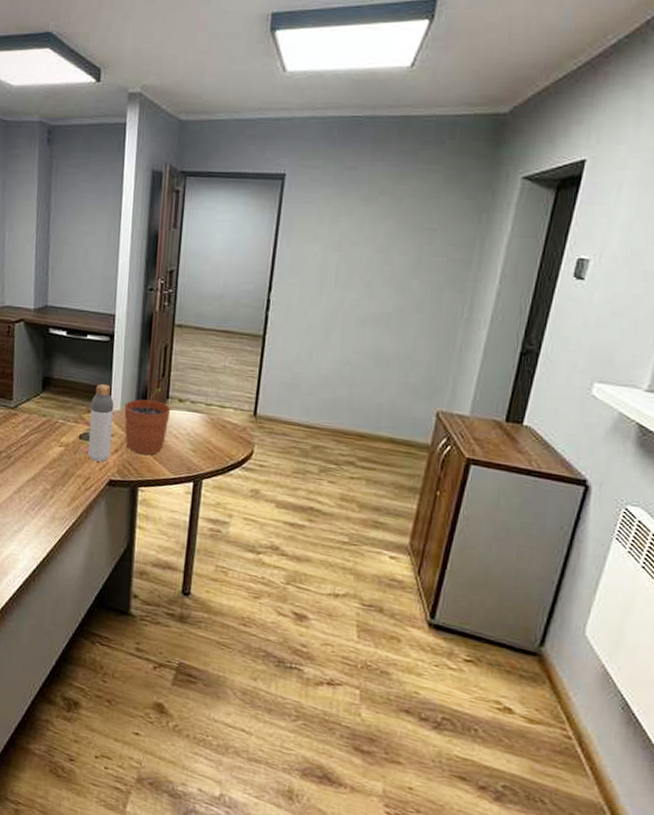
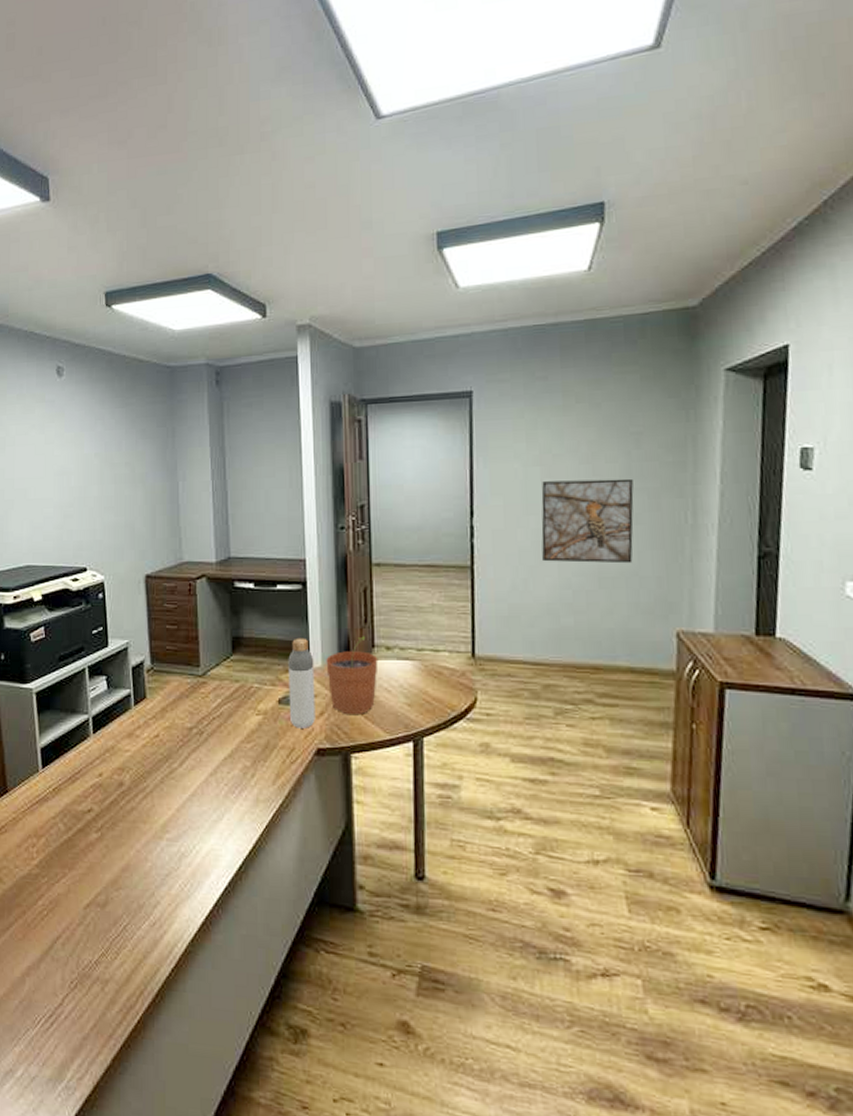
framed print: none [328,266,420,348] -> present [541,478,634,564]

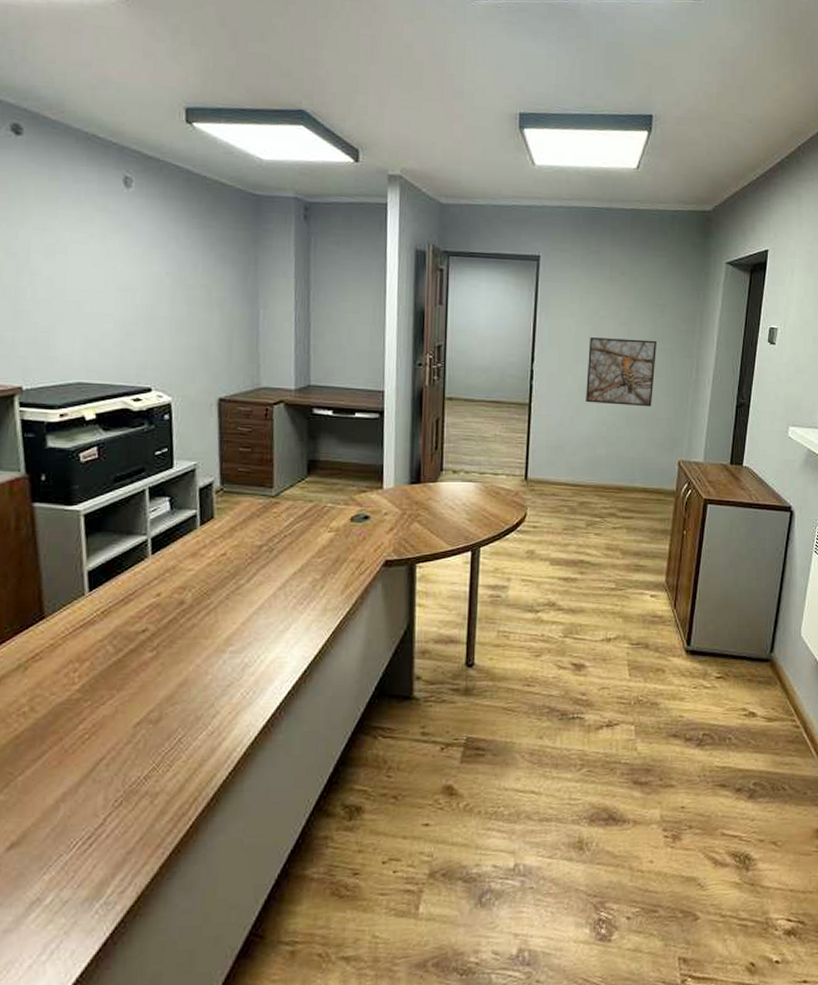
bottle: present [288,638,315,728] -> none [361,461,387,543]
plant pot: present [326,636,378,716] -> none [398,461,446,530]

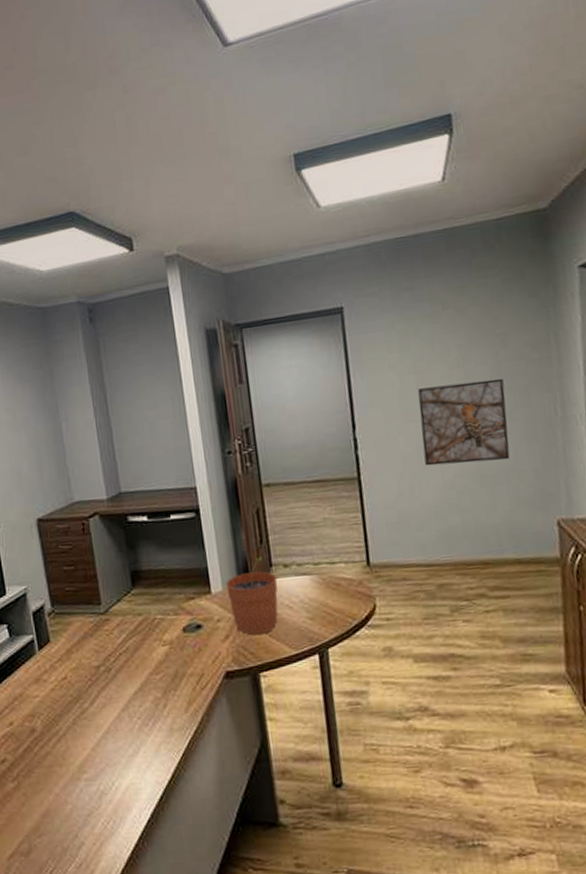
plant pot: none [398,461,446,530] -> present [226,556,278,636]

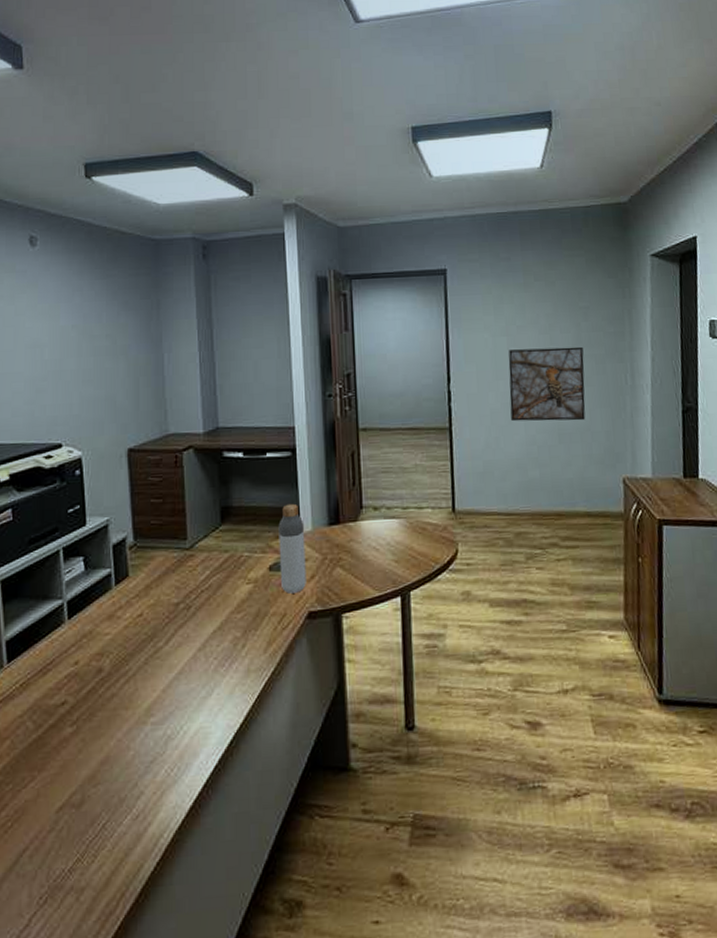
bottle: none [188,564,221,654] -> present [278,503,306,594]
plant pot: present [226,556,278,636] -> none [316,498,367,577]

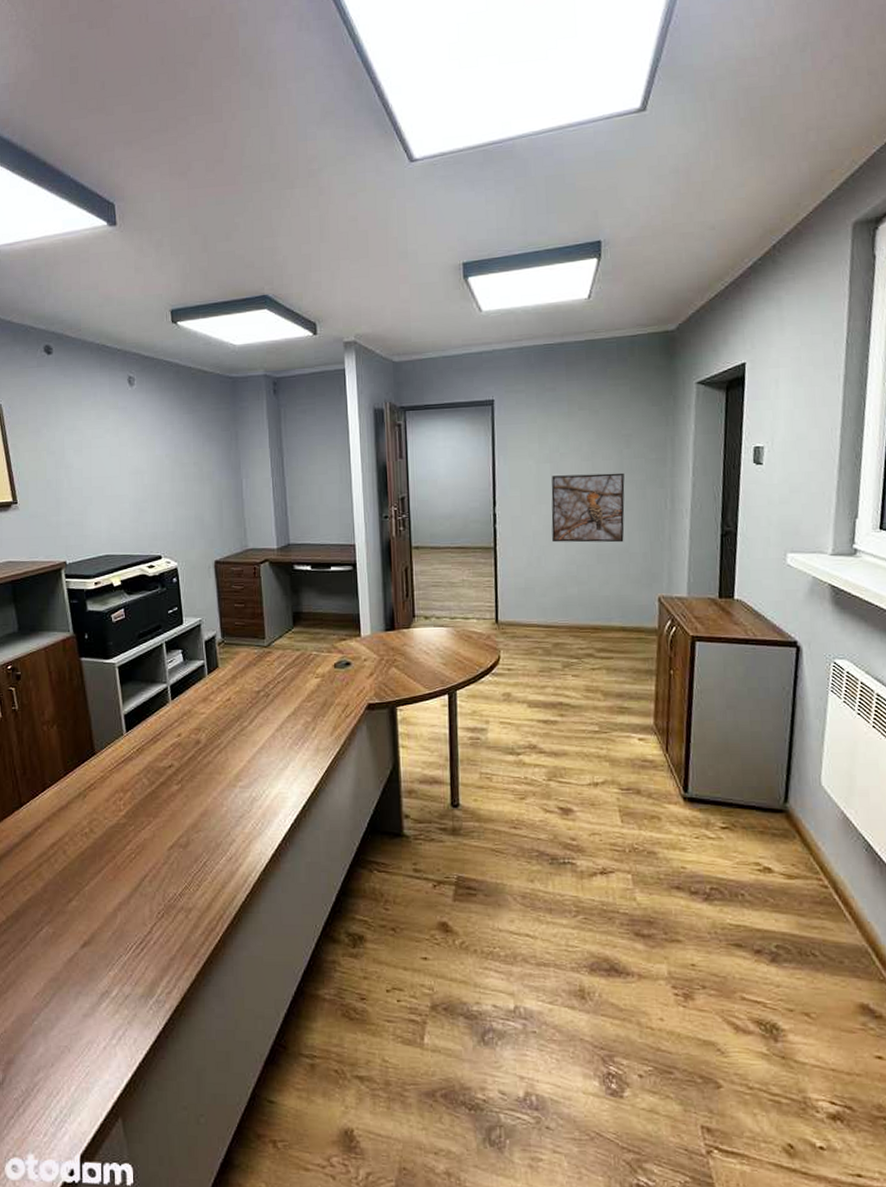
bottle: present [278,503,306,594] -> none [342,611,366,688]

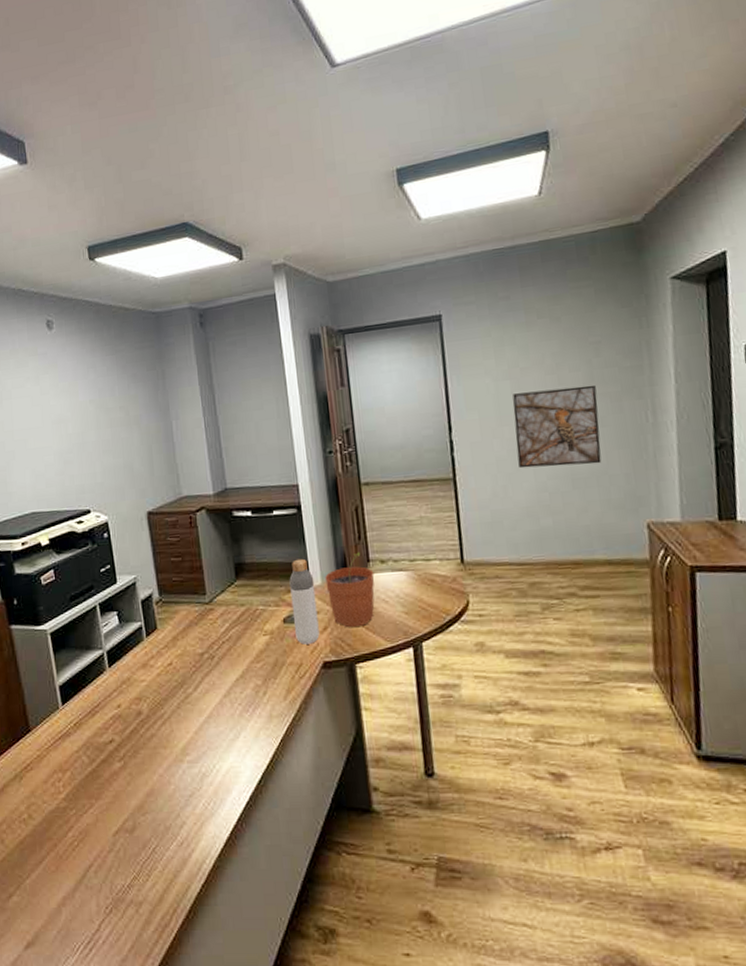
bottle: none [342,611,366,688] -> present [289,558,320,645]
plant pot: none [374,608,418,675] -> present [325,552,375,628]

